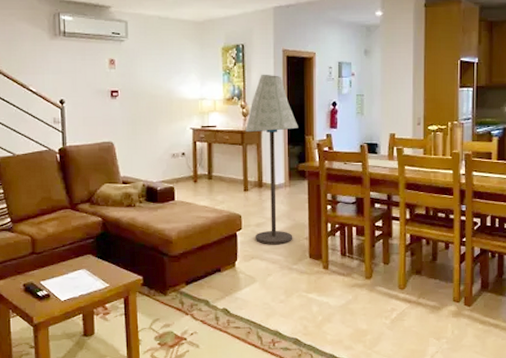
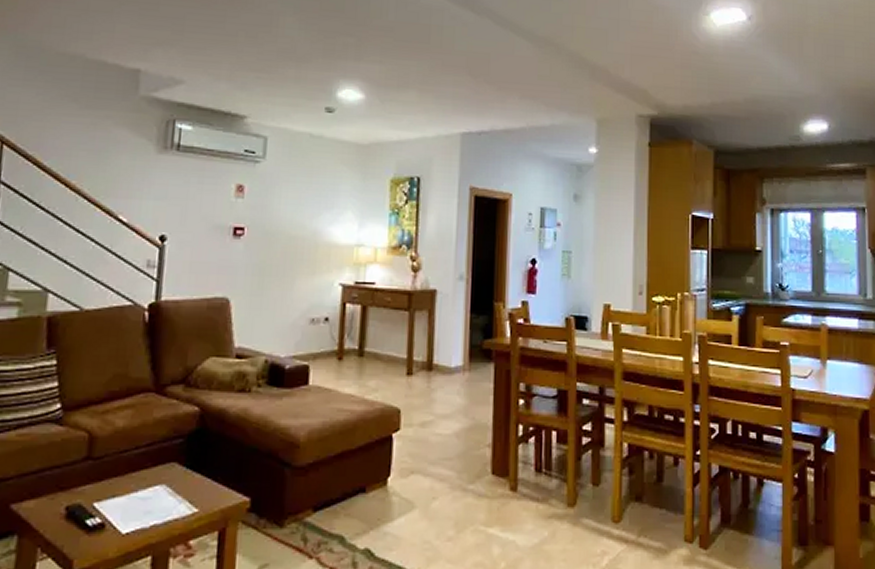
floor lamp: present [245,74,298,245] -> none [414,217,485,454]

